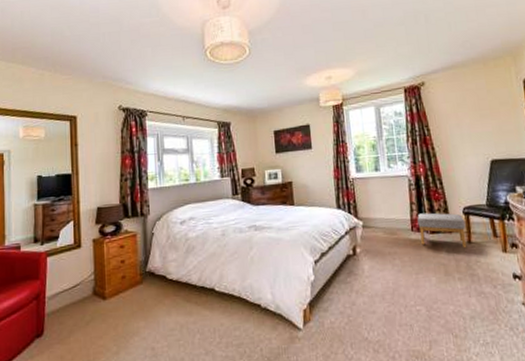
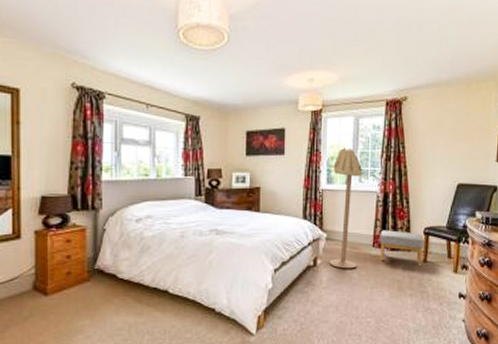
floor lamp: none [360,136,398,256] -> present [329,147,363,269]

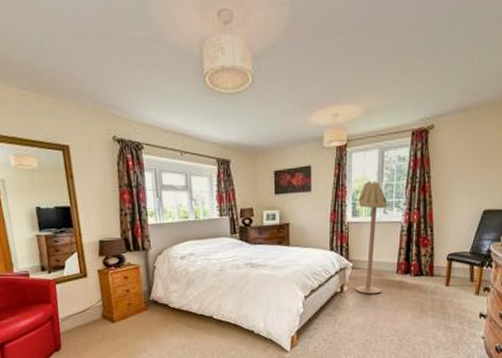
footstool: present [380,230,424,267] -> none [403,257,447,290]

